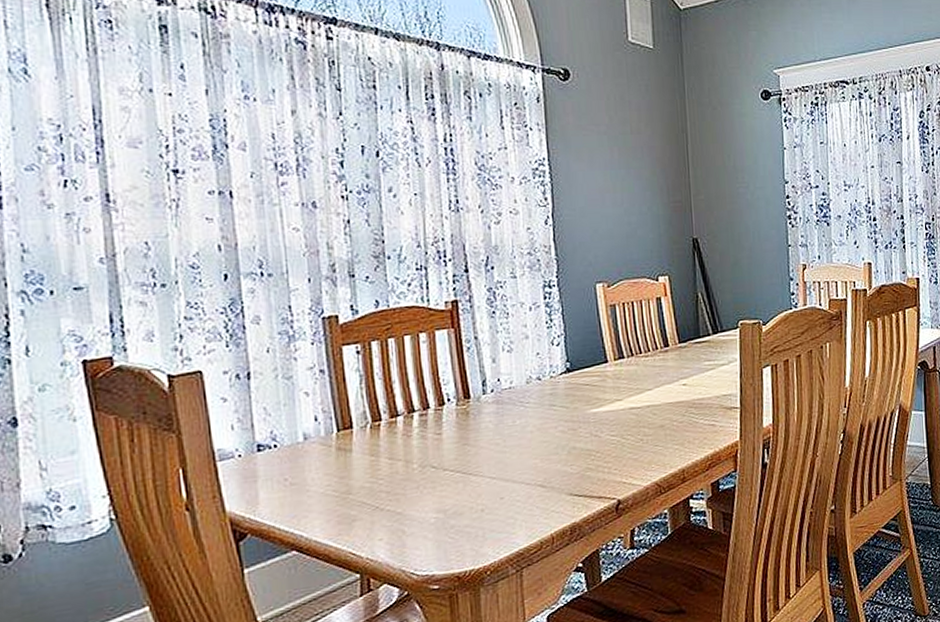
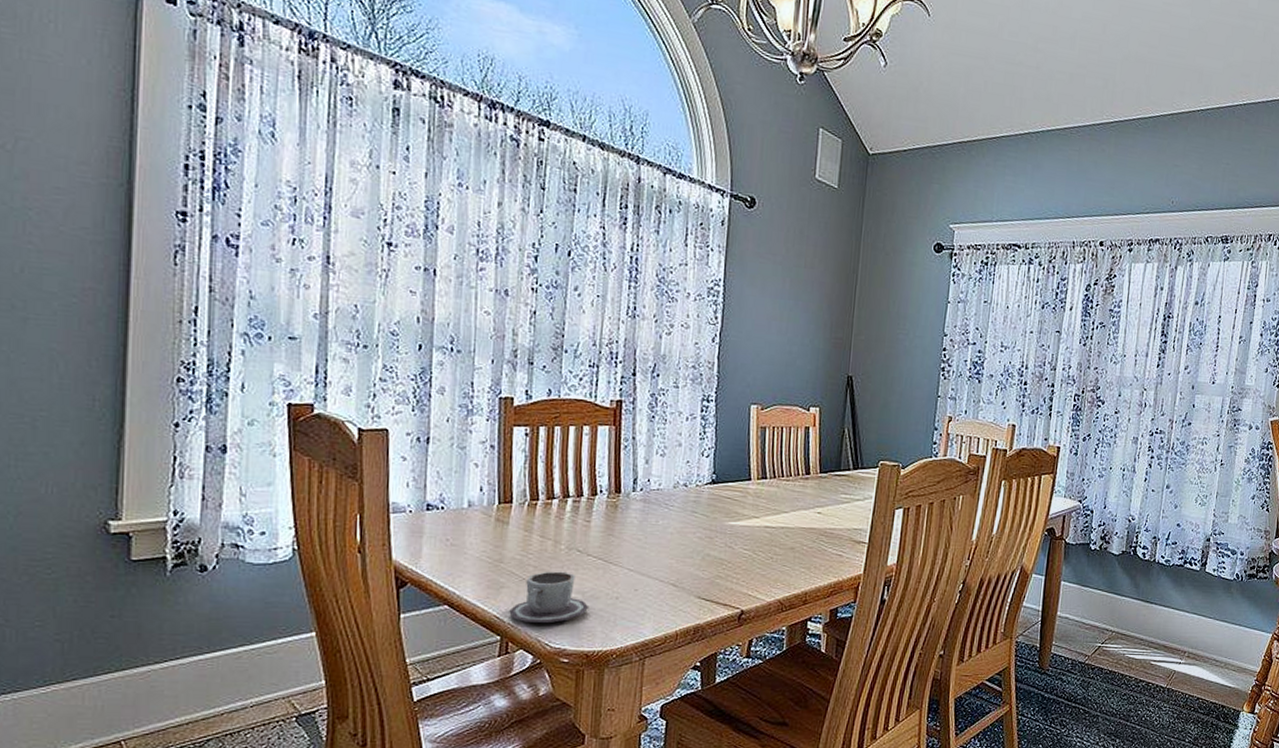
cup: none [366,491,454,555] -> present [509,571,590,624]

